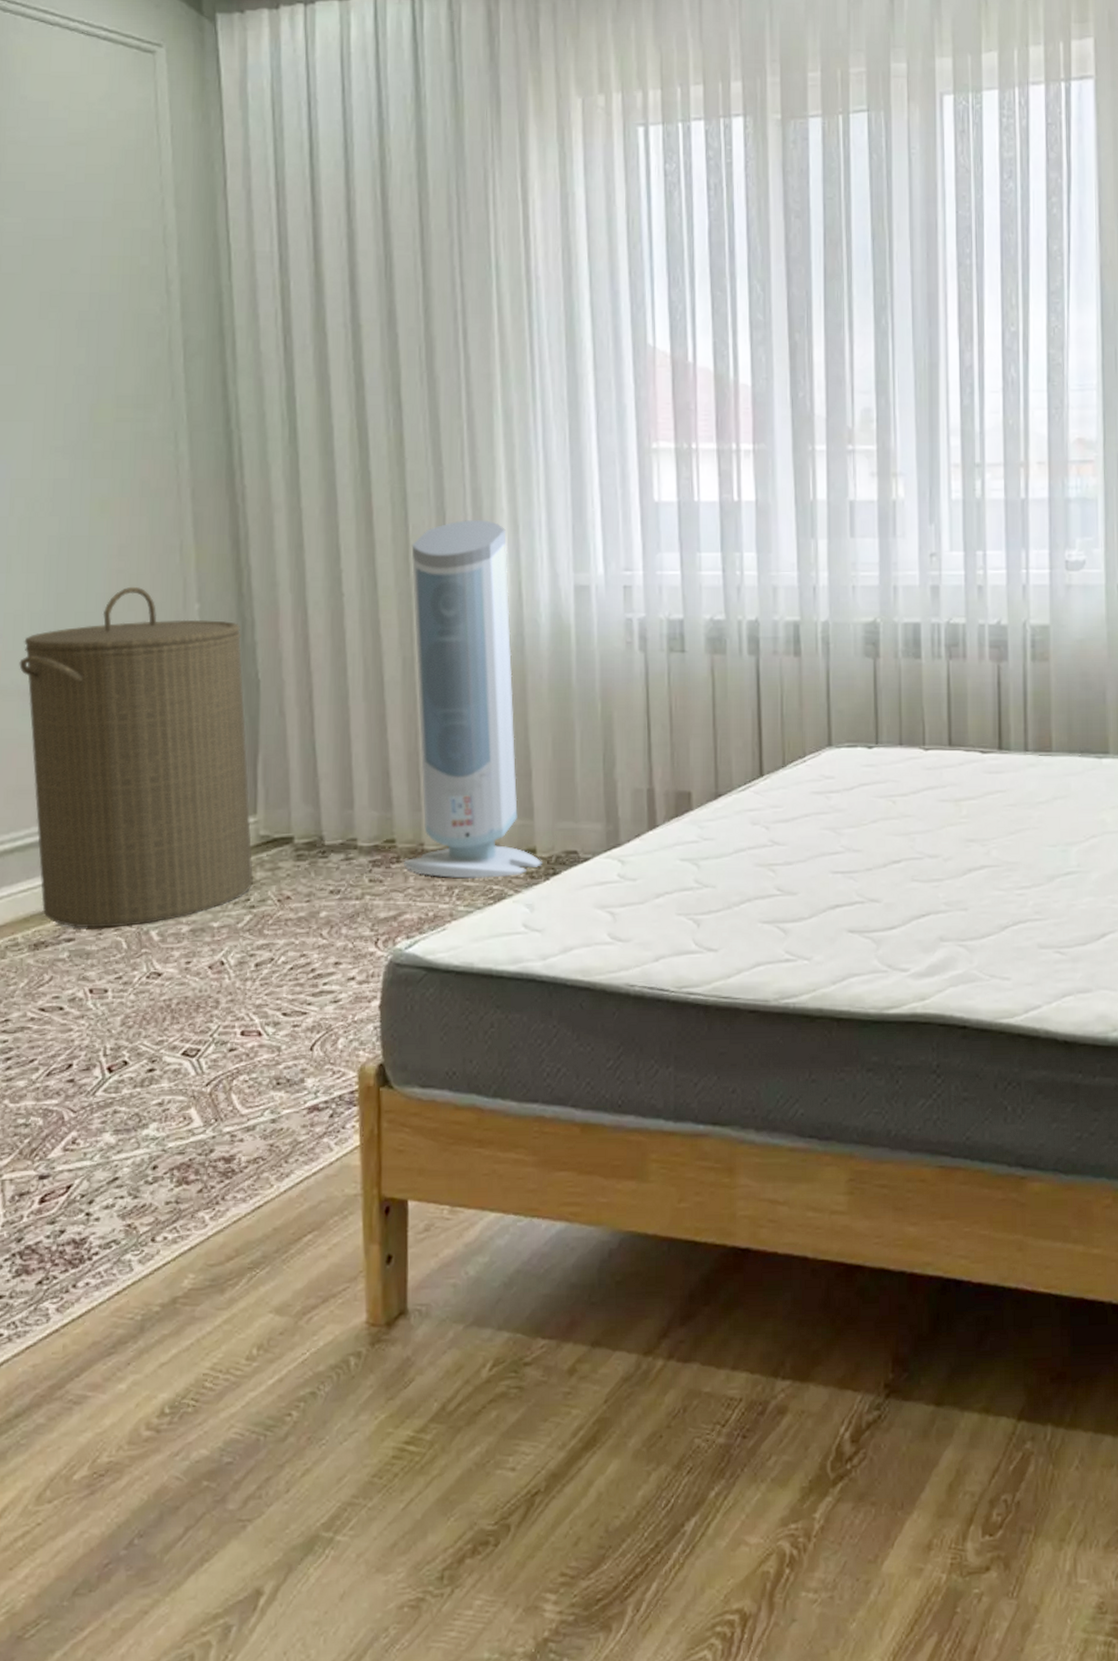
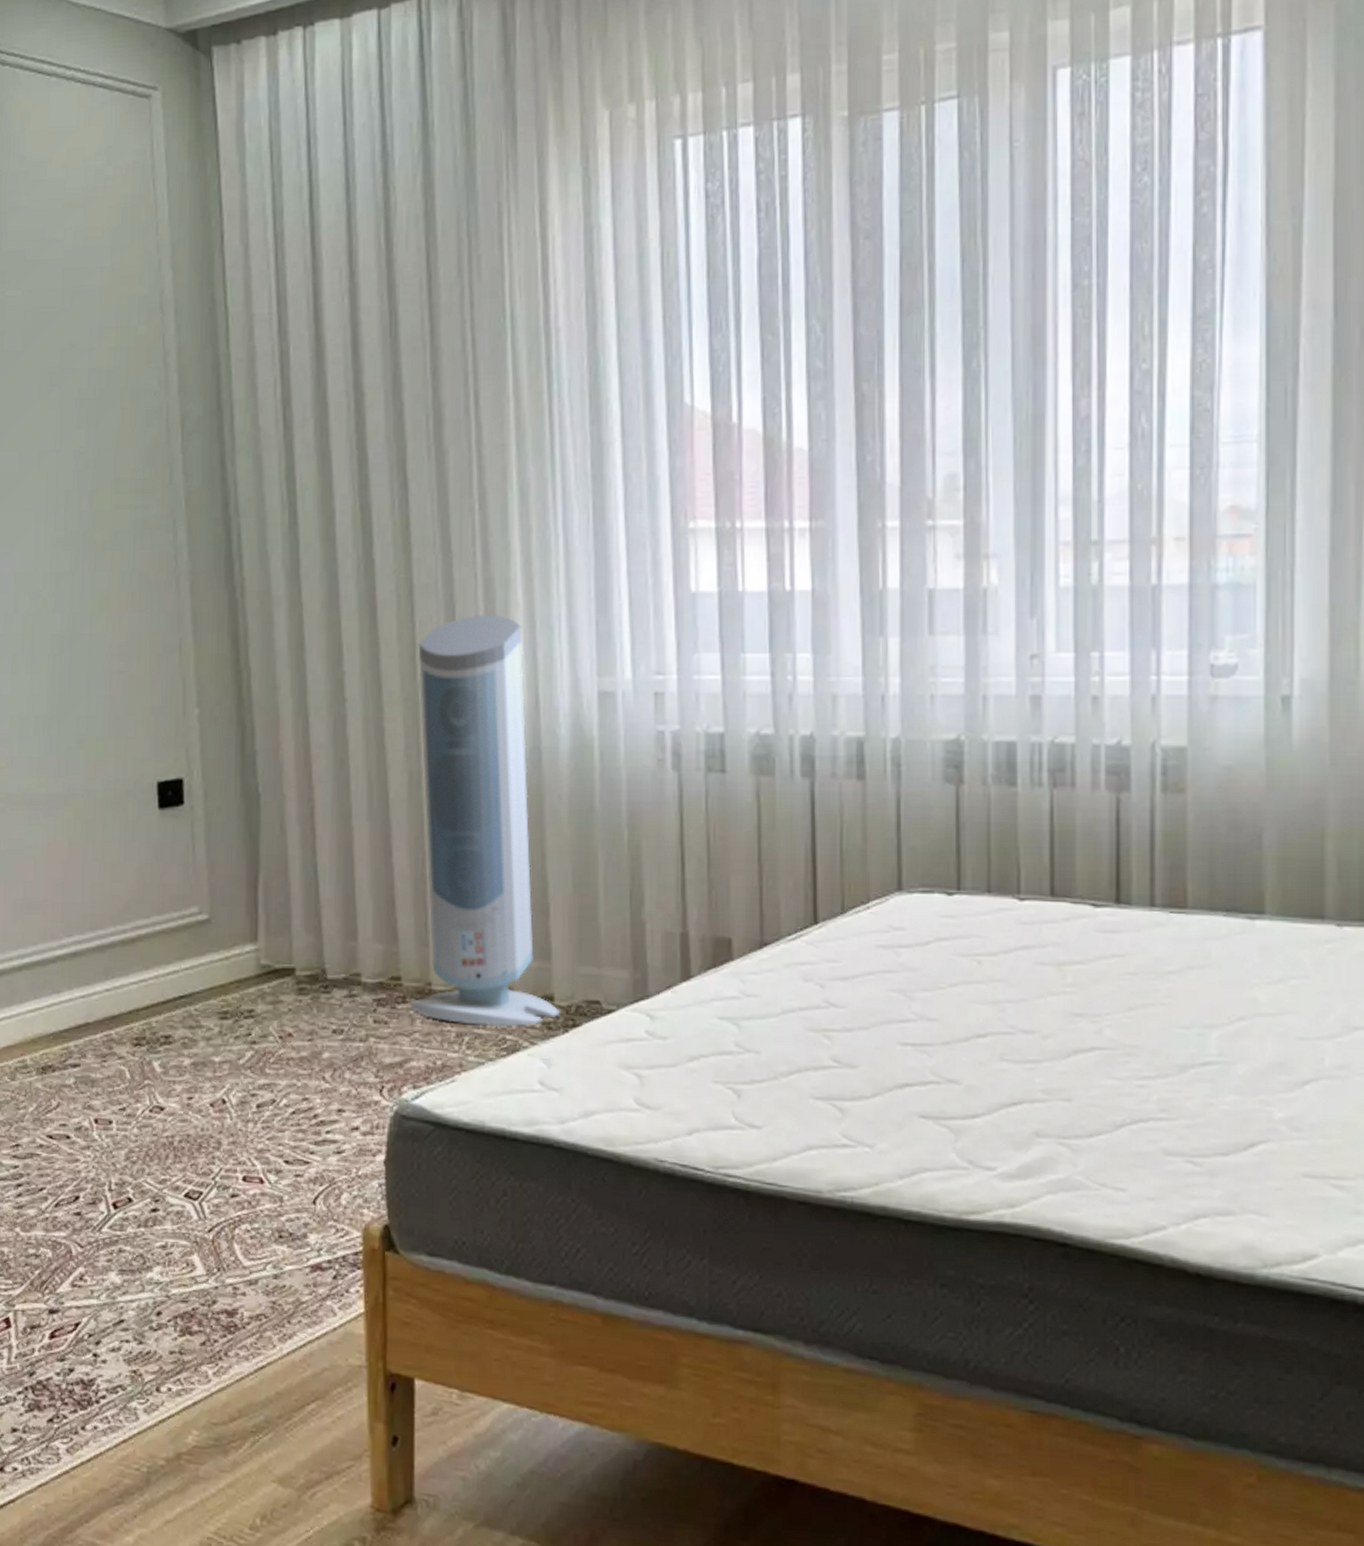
laundry hamper: present [19,586,254,928] -> none [25,689,255,1056]

